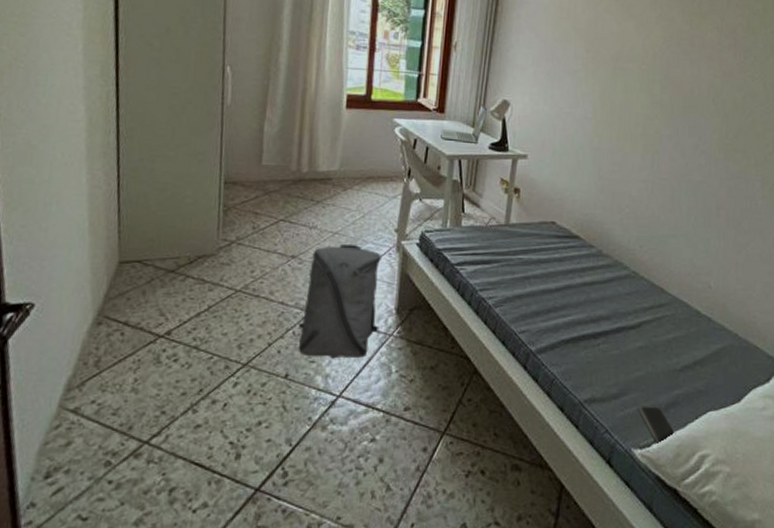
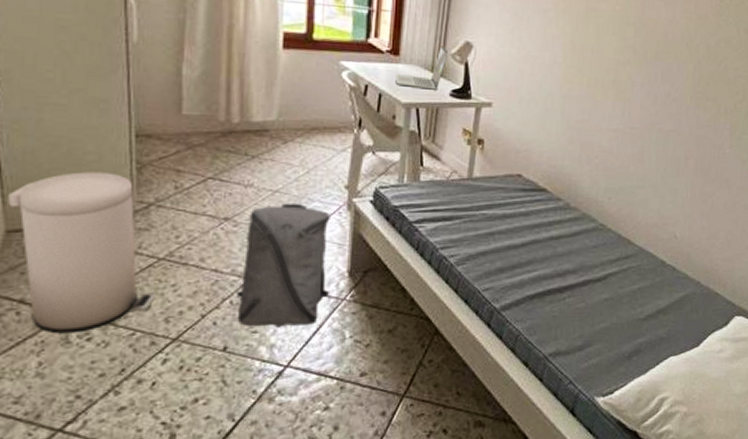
pedal bin: none [122,213,232,354] -> present [8,172,156,334]
smartphone: present [639,406,676,446] -> none [603,355,638,393]

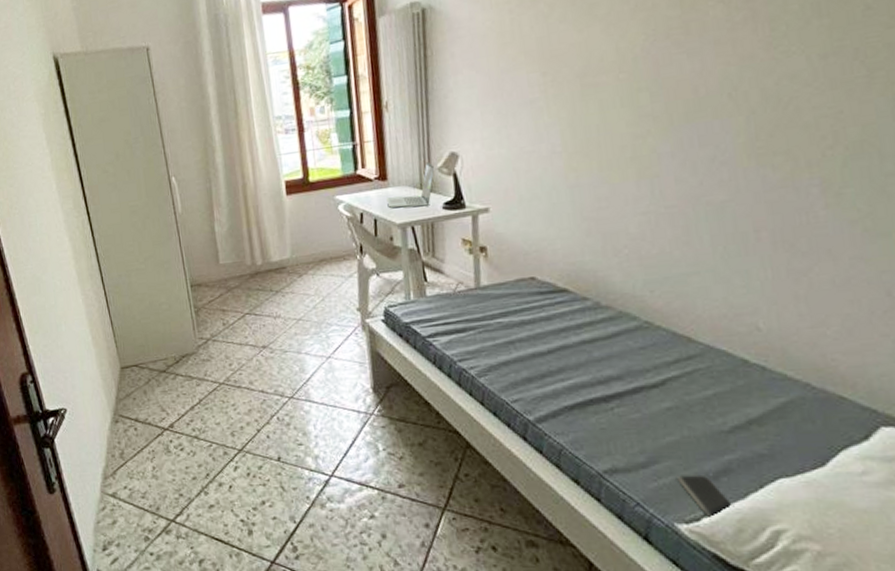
pedal bin: present [8,172,156,334] -> none [119,317,222,445]
backpack: present [236,203,330,328] -> none [280,328,359,441]
smartphone: none [603,355,638,393] -> present [677,475,735,520]

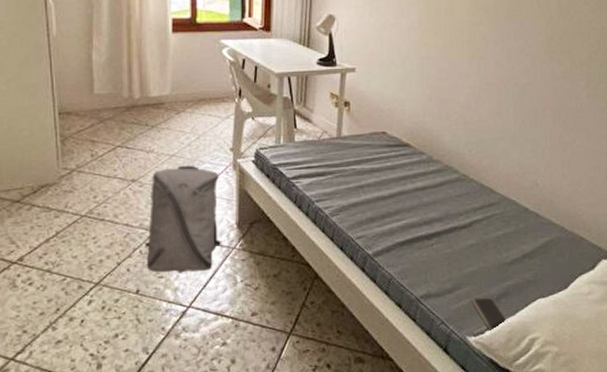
backpack: none [280,328,359,441] -> present [144,165,222,273]
laptop: present [387,161,435,209] -> none [268,19,314,60]

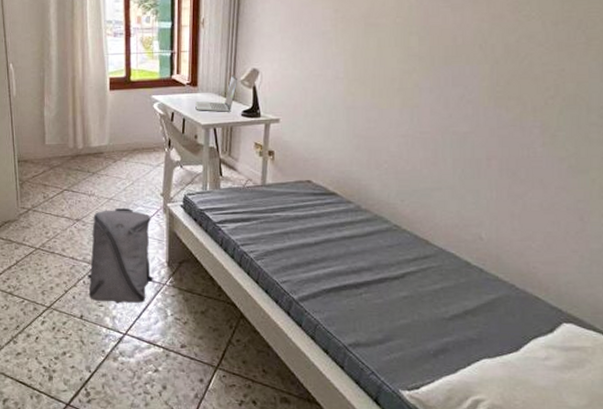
laptop: none [268,19,314,60] -> present [195,74,238,112]
smartphone: present [472,297,508,333] -> none [406,351,447,389]

